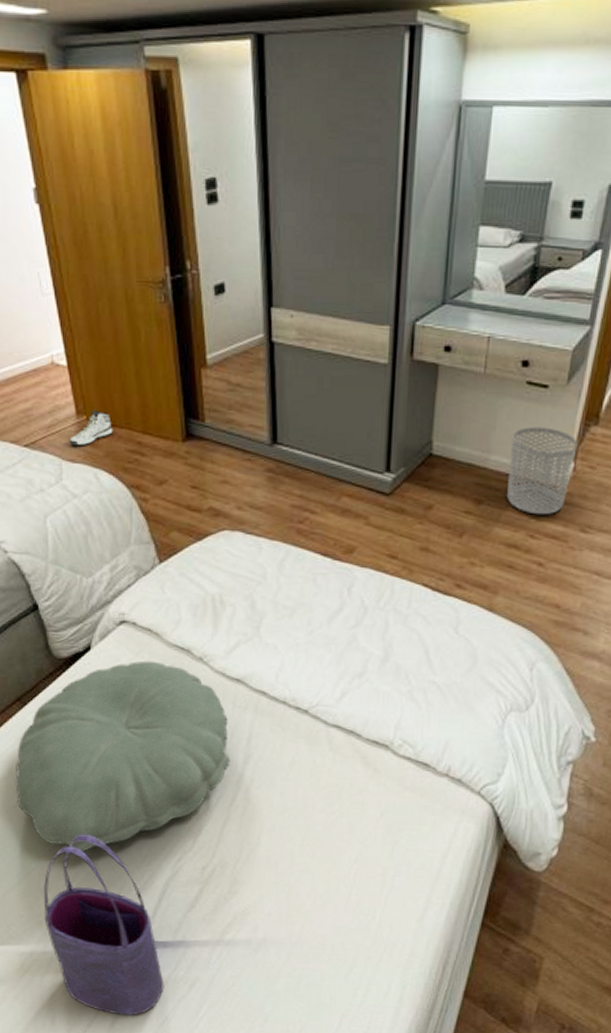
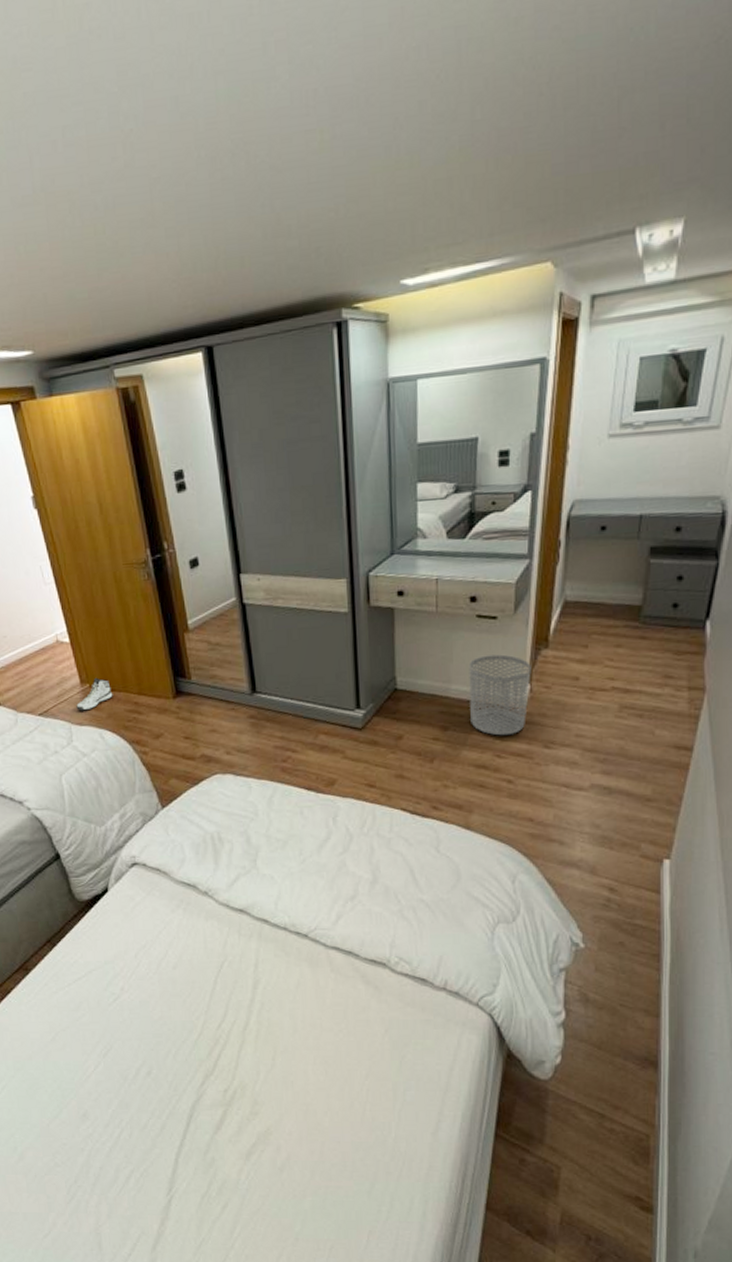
pillow: present [15,660,230,852] -> none [50,898,241,1080]
tote bag: present [43,834,164,1016] -> none [82,1063,199,1238]

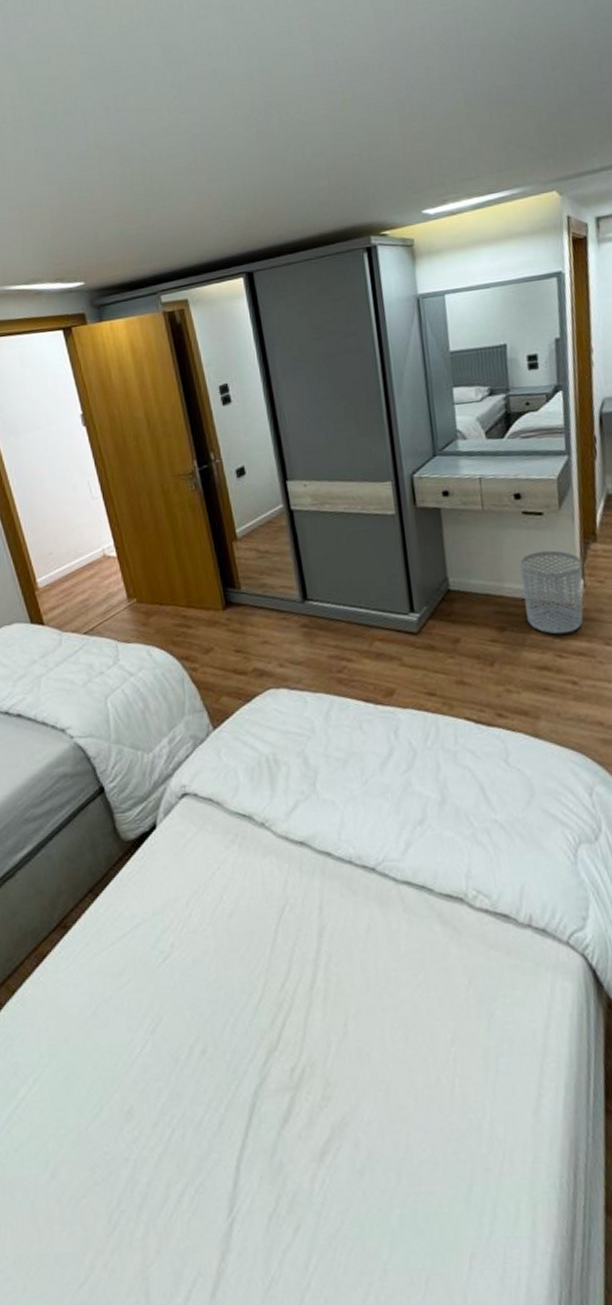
sneaker: present [76,677,113,711] -> none [123,591,161,628]

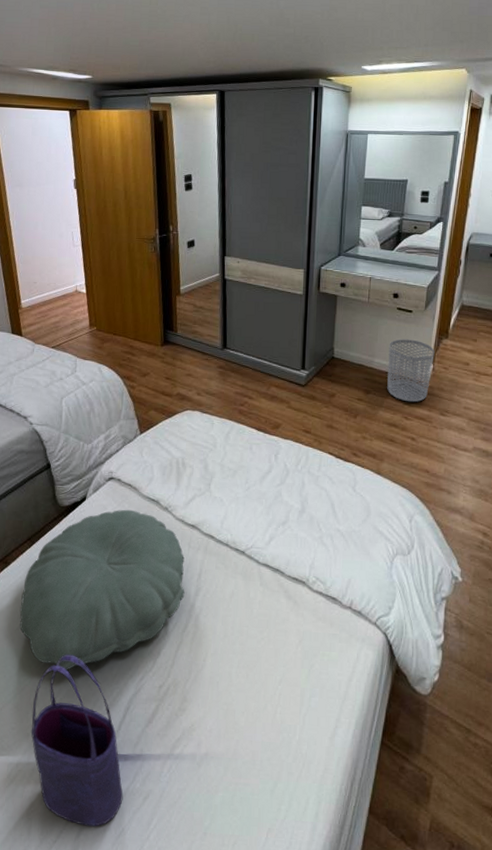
pillow: none [91,832,305,1064] -> present [19,509,185,671]
tote bag: none [126,1041,267,1279] -> present [31,654,123,827]

